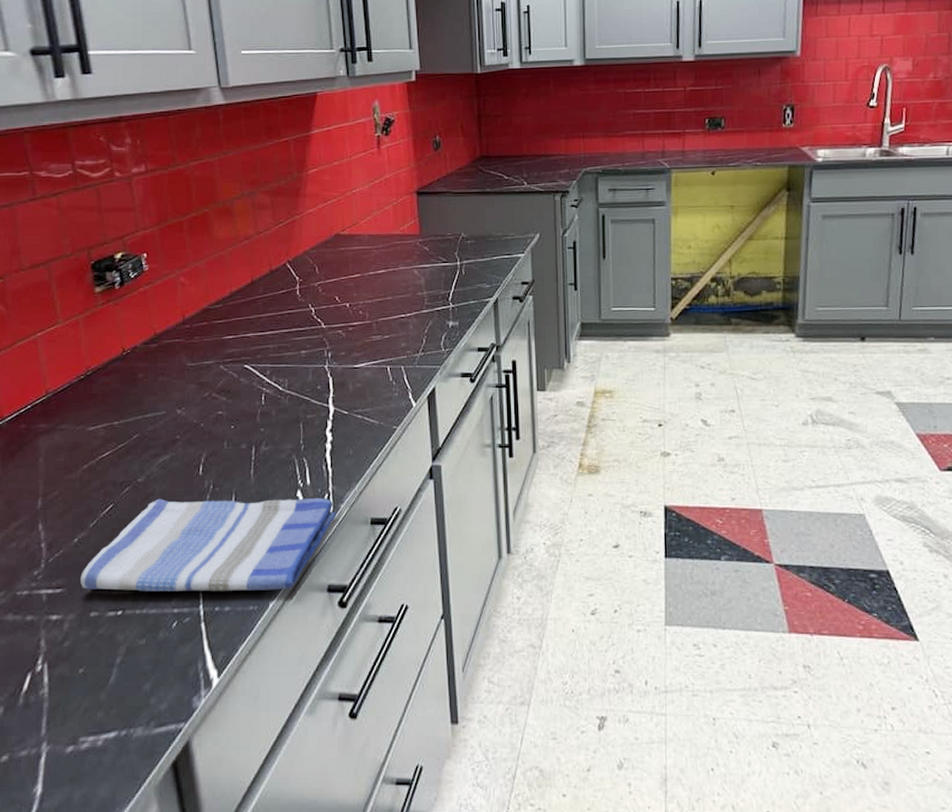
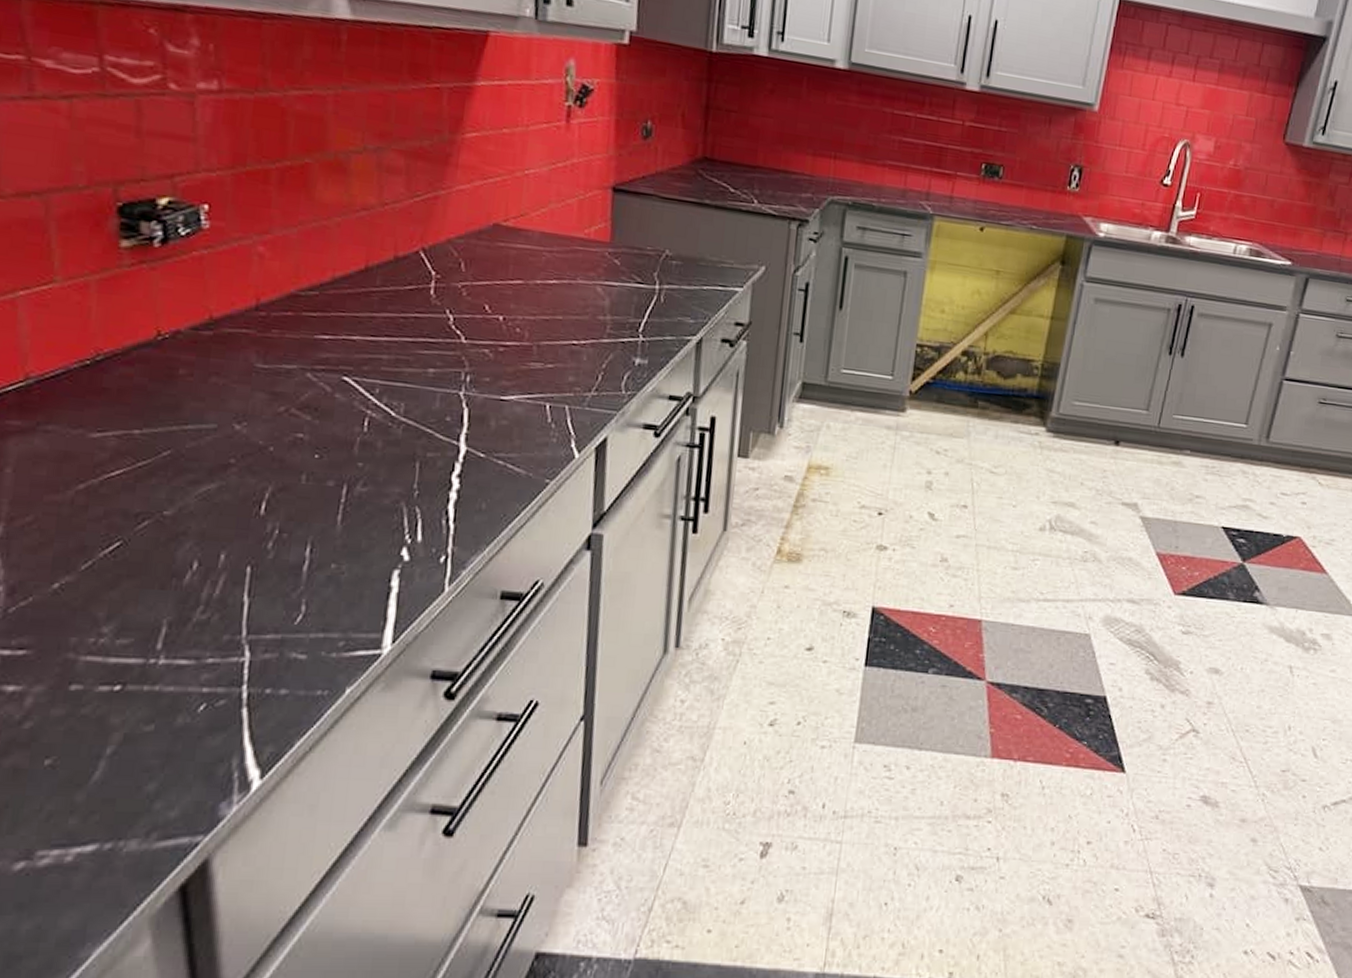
dish towel: present [80,497,337,592] -> none [58,540,455,673]

